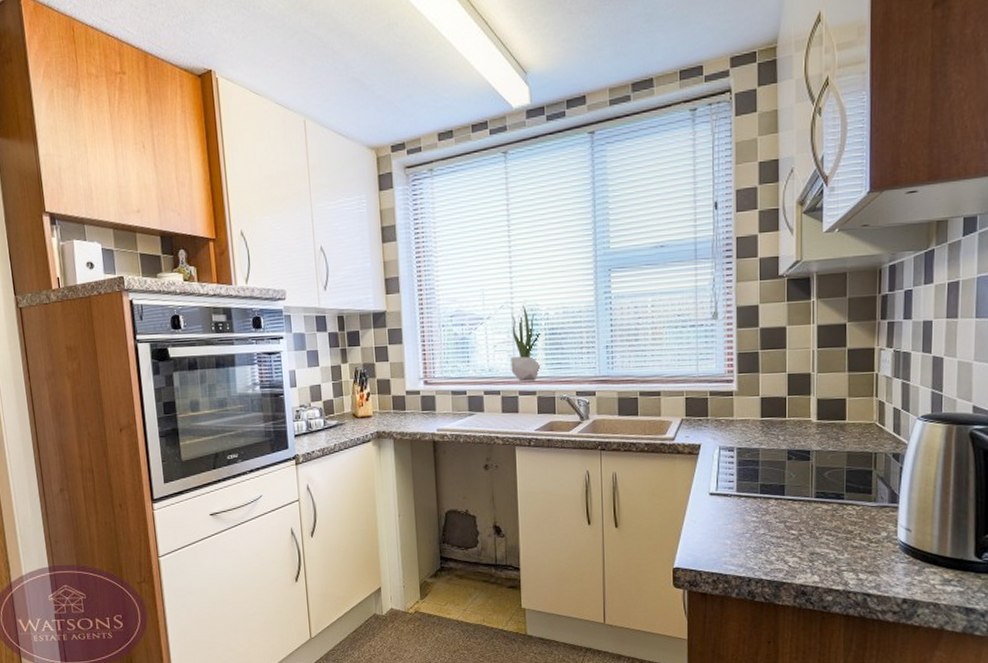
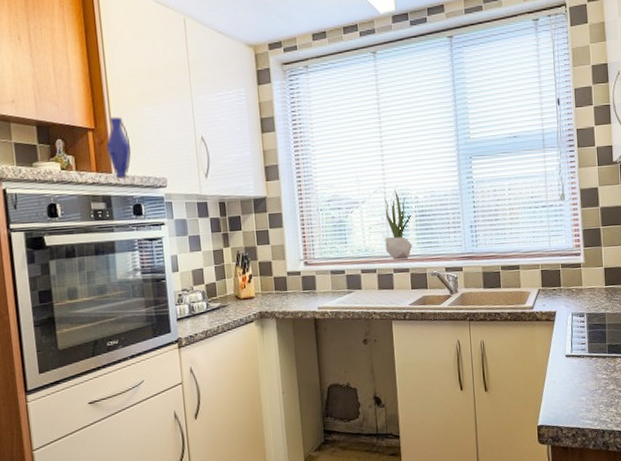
vase: none [227,226,251,290] -> present [106,116,131,179]

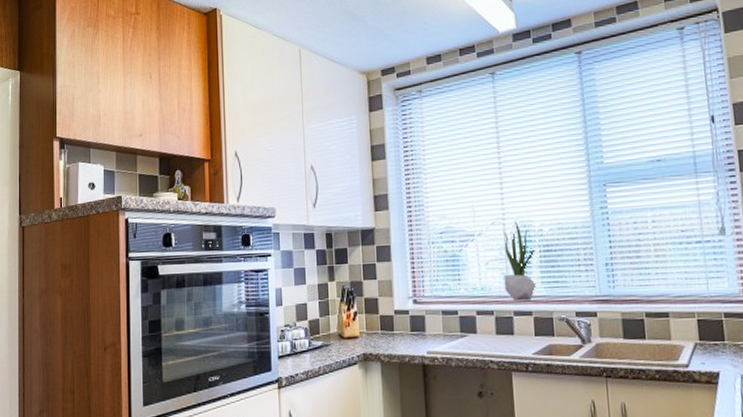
vase: present [106,116,131,179] -> none [221,147,243,209]

